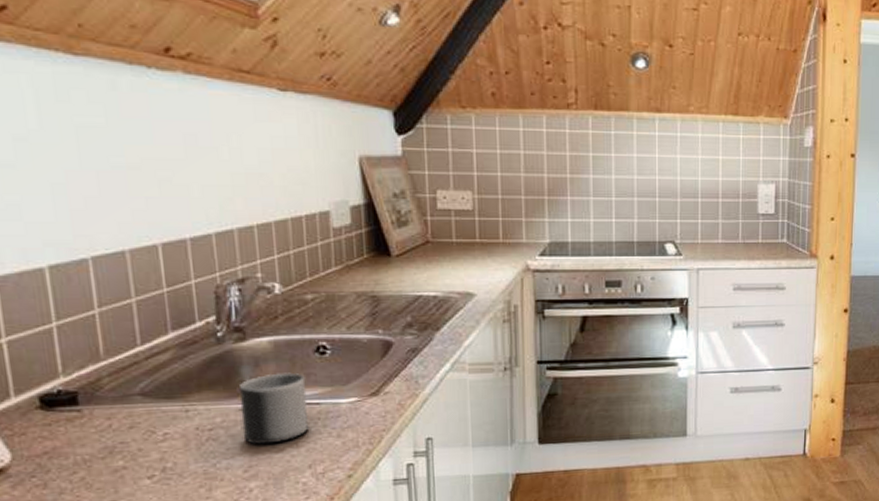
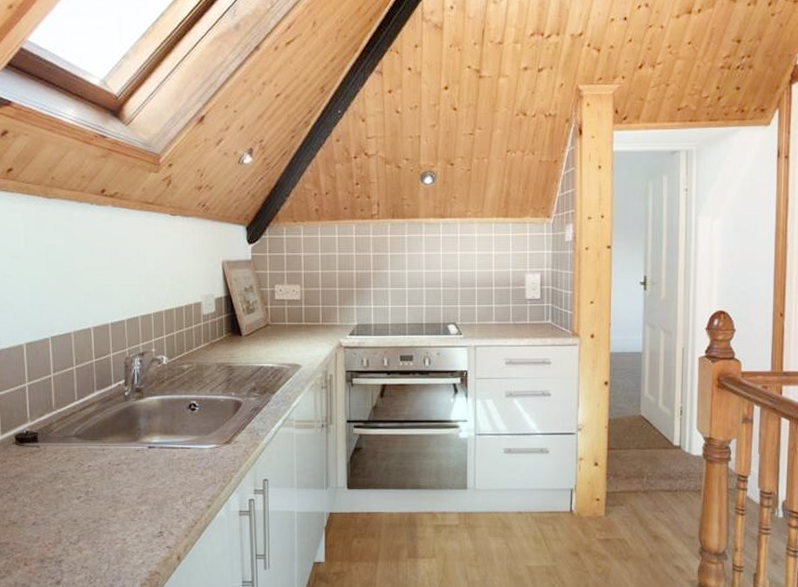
mug: present [238,372,310,445] -> none [137,423,182,478]

